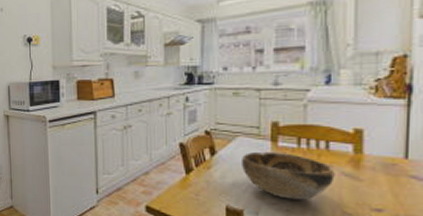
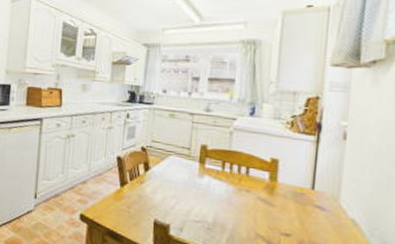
decorative bowl: present [240,151,335,200] -> none [170,171,252,220]

